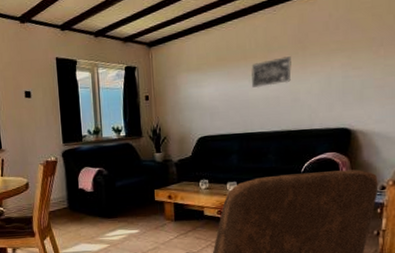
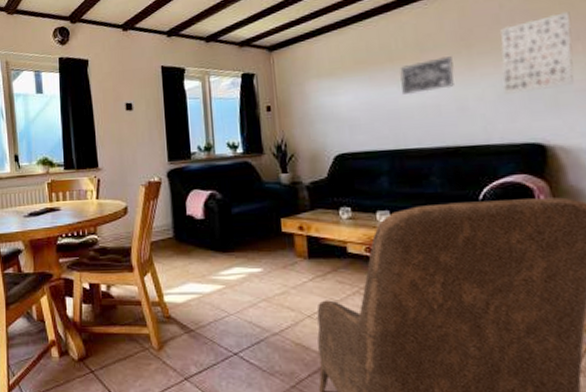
wall art: none [325,22,379,90] -> present [499,12,574,95]

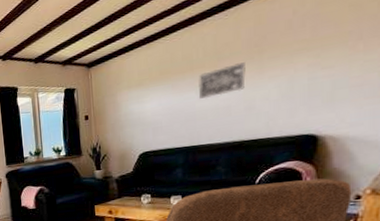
wall art: present [499,12,574,95] -> none [286,13,357,94]

